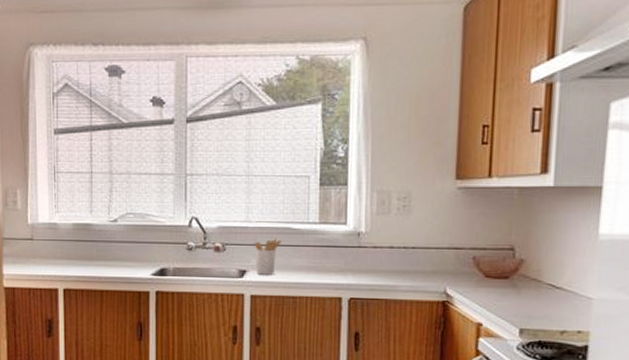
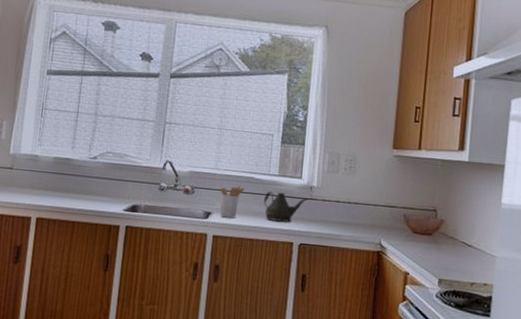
teapot: none [304,241,356,275] -> present [263,191,309,222]

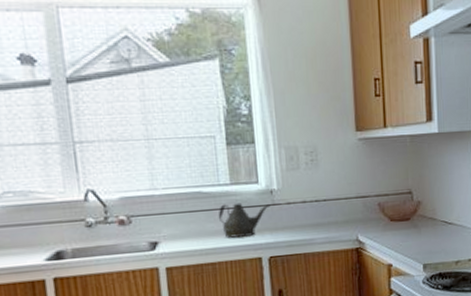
utensil holder: present [220,184,245,218] -> none [163,202,193,245]

